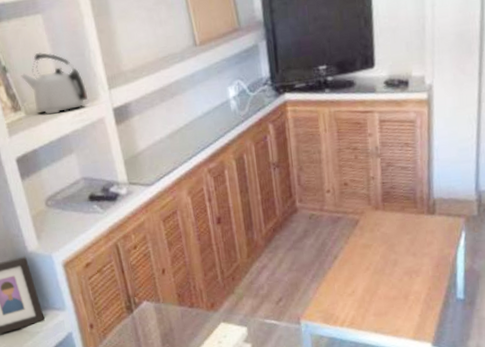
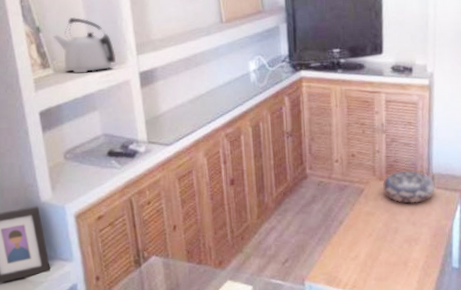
decorative bowl: none [378,197,437,233] -> present [382,170,435,204]

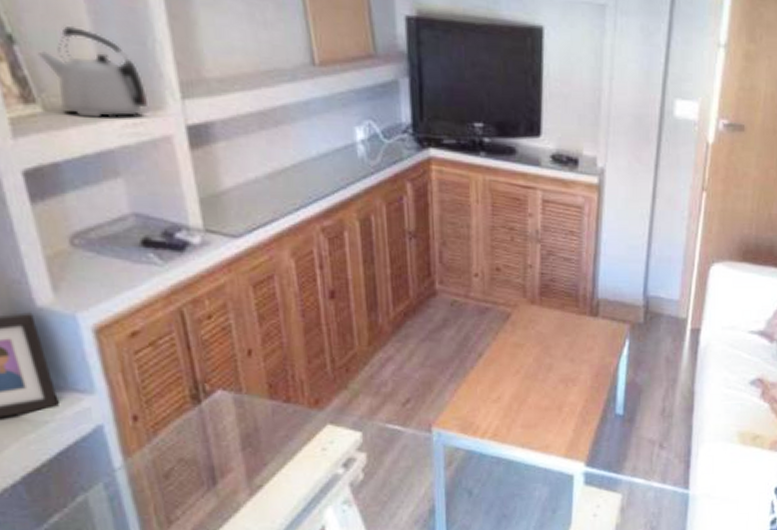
decorative bowl: present [382,170,435,204] -> none [534,293,600,335]

